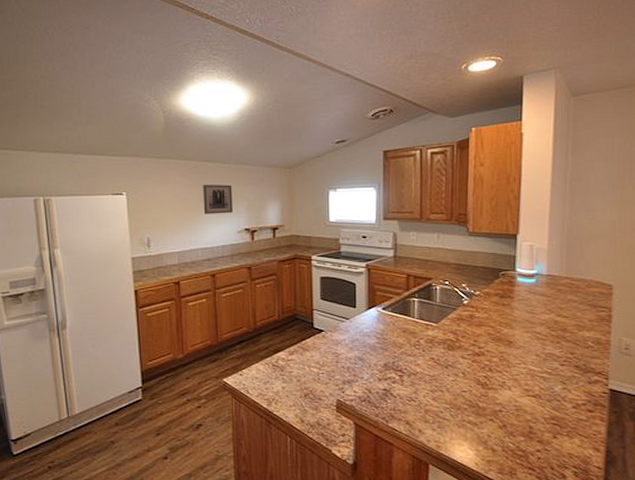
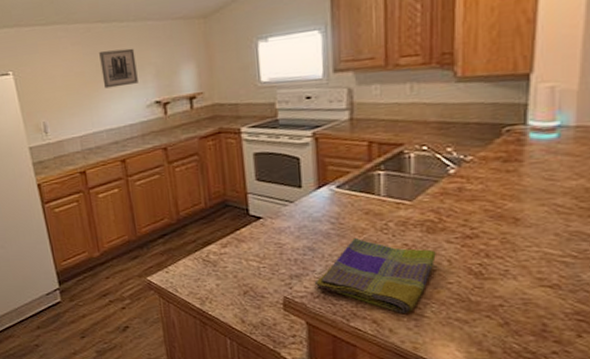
dish towel: none [362,351,454,416] -> present [314,237,436,313]

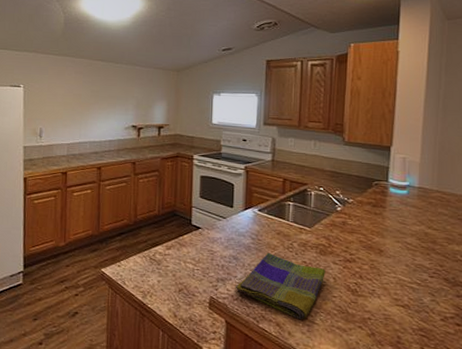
wall art: present [99,48,138,89] -> none [94,82,123,111]

